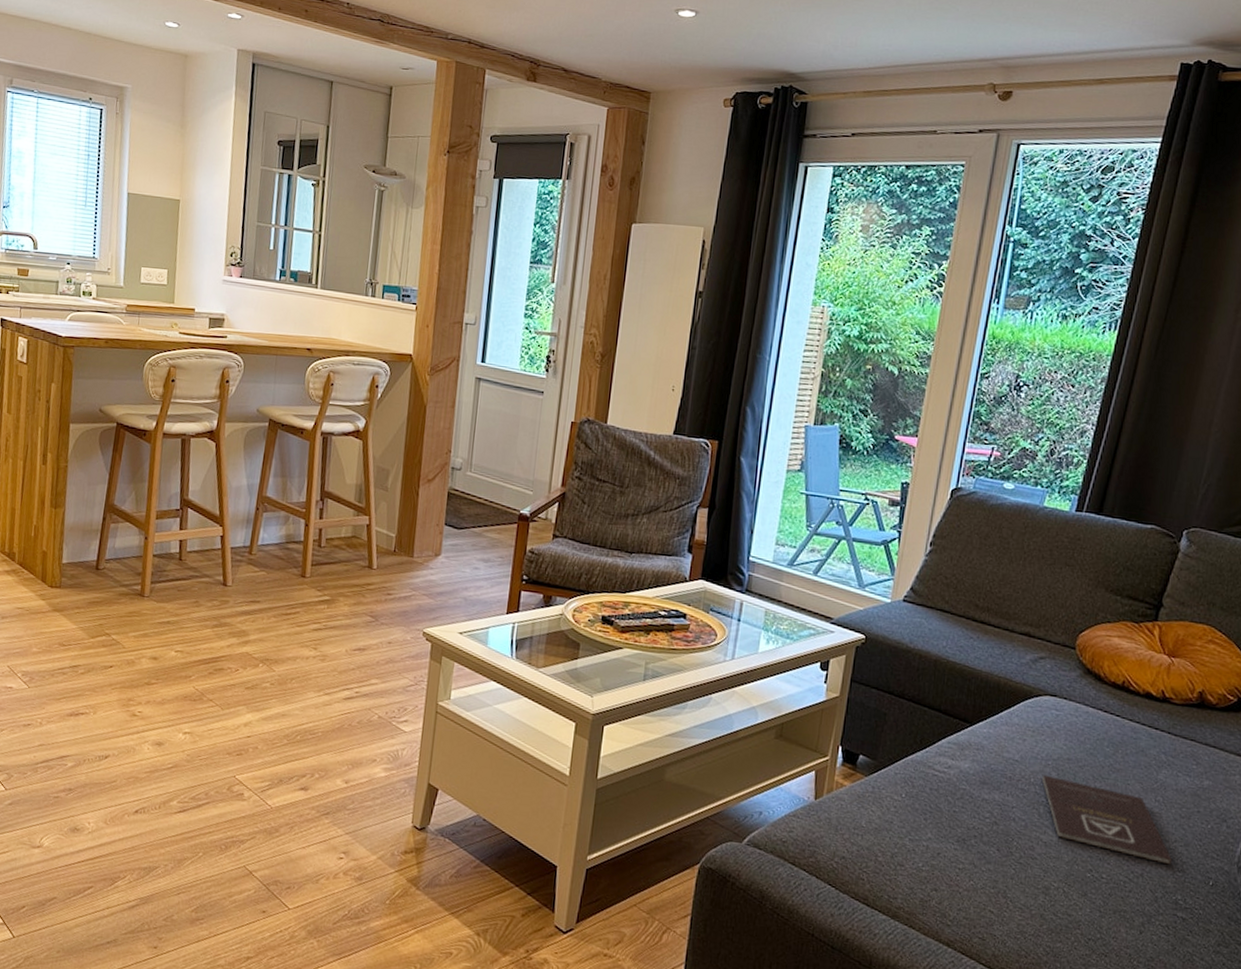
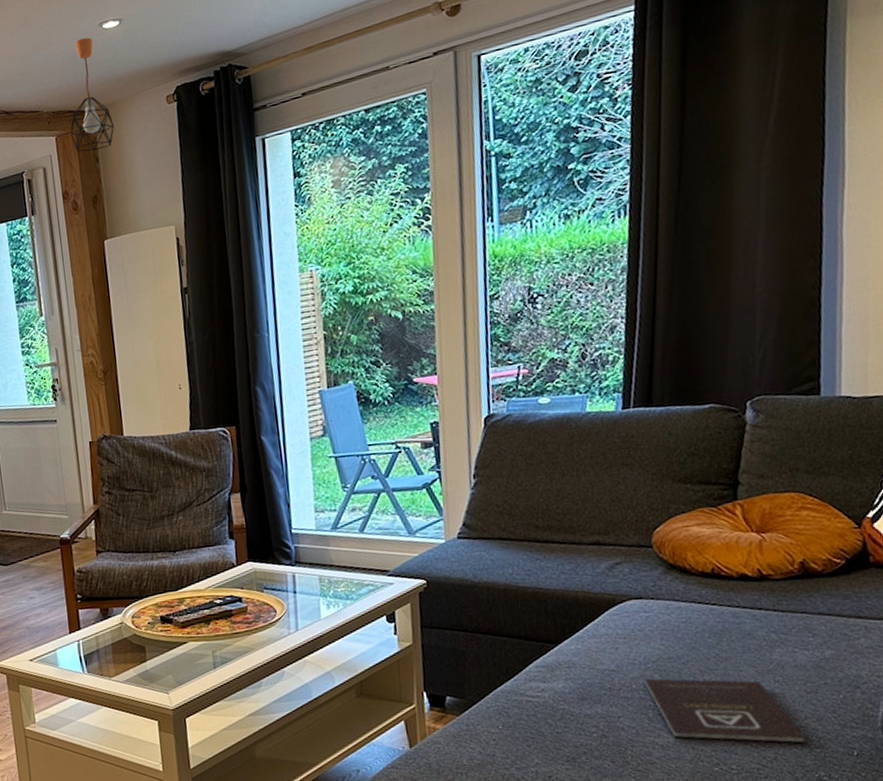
pendant light: none [622,19,668,133] -> present [70,37,114,152]

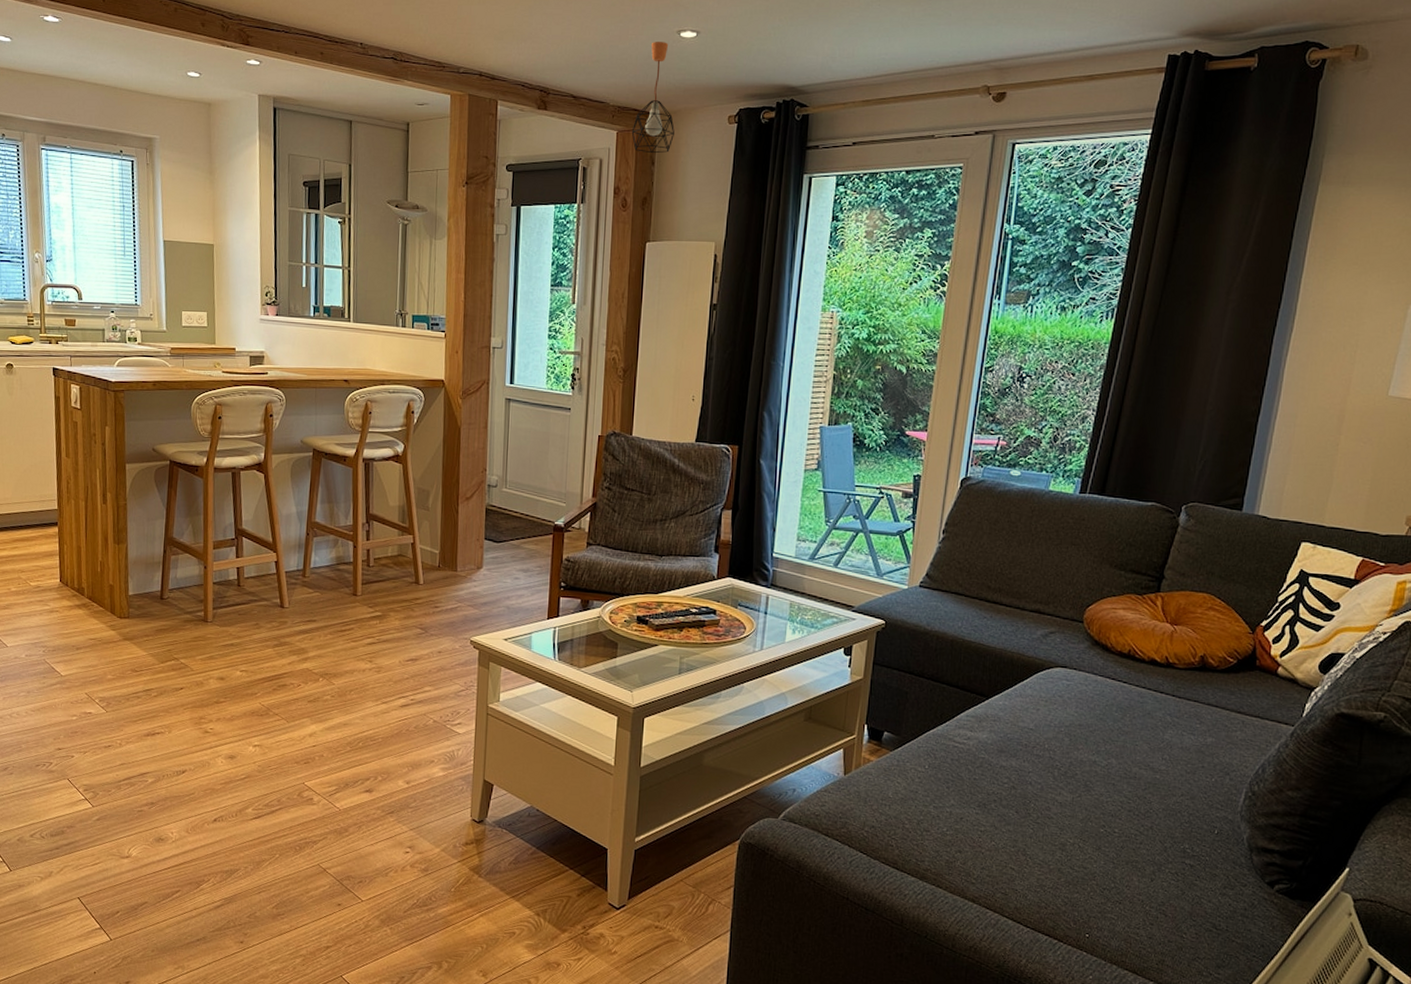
book: present [644,678,807,744] -> none [1055,740,1180,817]

